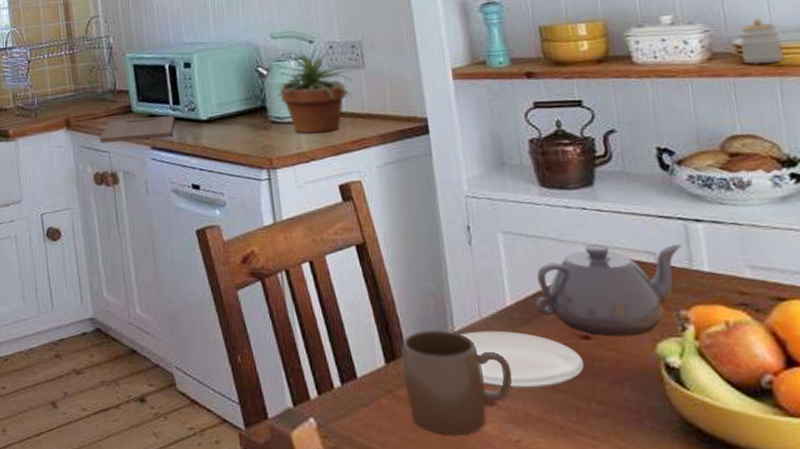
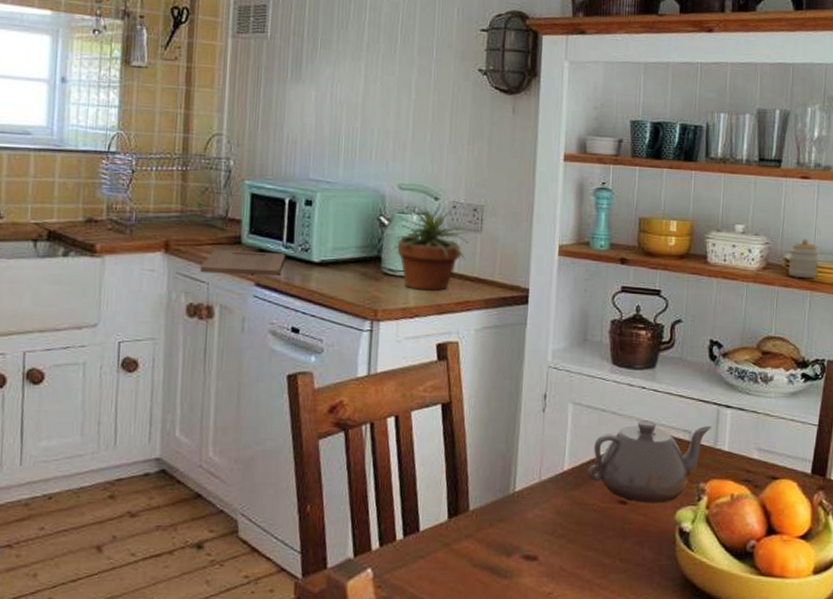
mug: present [401,330,513,435] -> none [461,489,557,587]
plate: present [460,330,584,390] -> none [520,492,617,547]

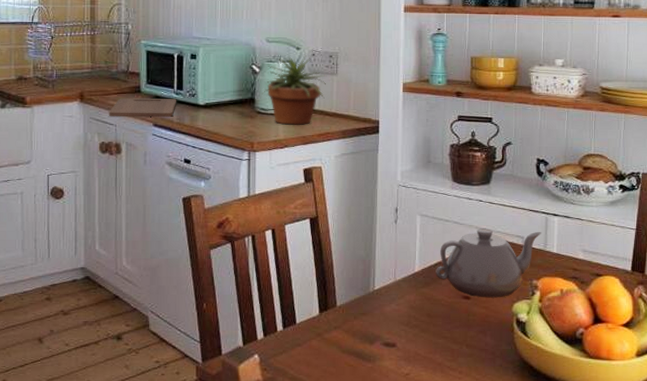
jar: present [788,238,819,278] -> none [604,69,631,103]

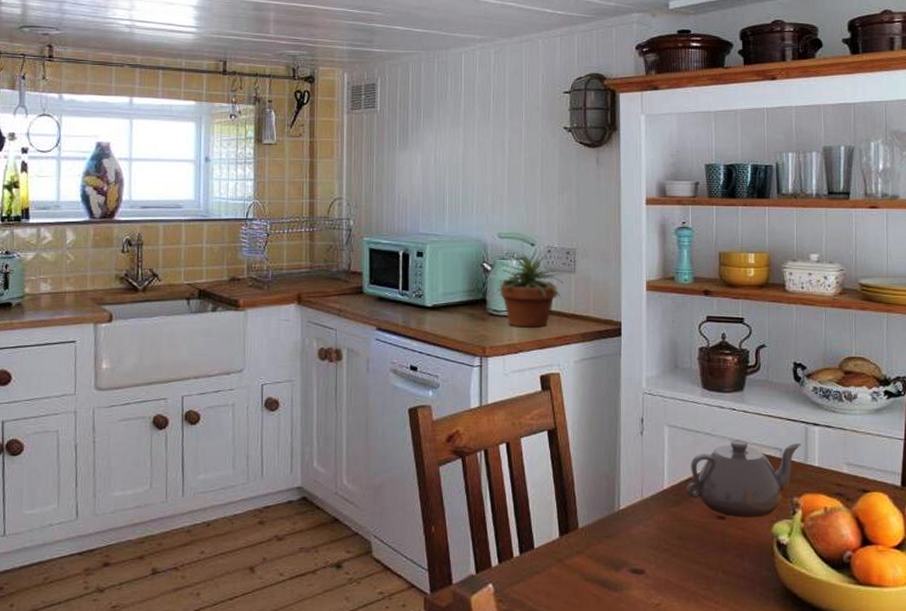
cutting board: present [109,98,177,118] -> none [328,300,403,321]

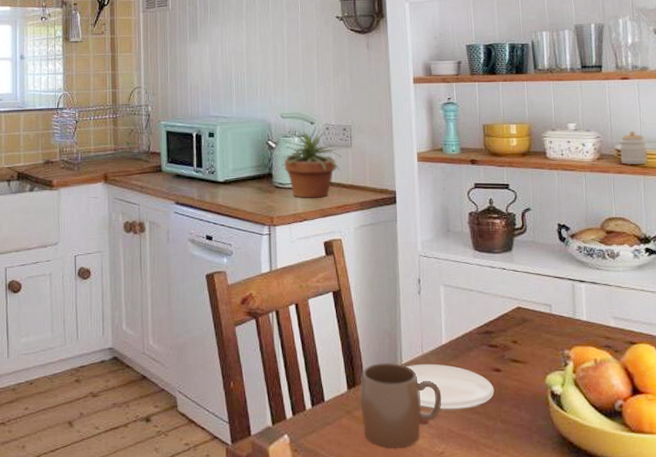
mug: none [572,508,661,599] -> present [359,363,442,448]
plate: none [624,509,717,561] -> present [406,363,495,411]
teapot: present [686,440,801,518] -> none [463,297,569,370]
jar: none [863,264,893,300] -> present [619,130,648,165]

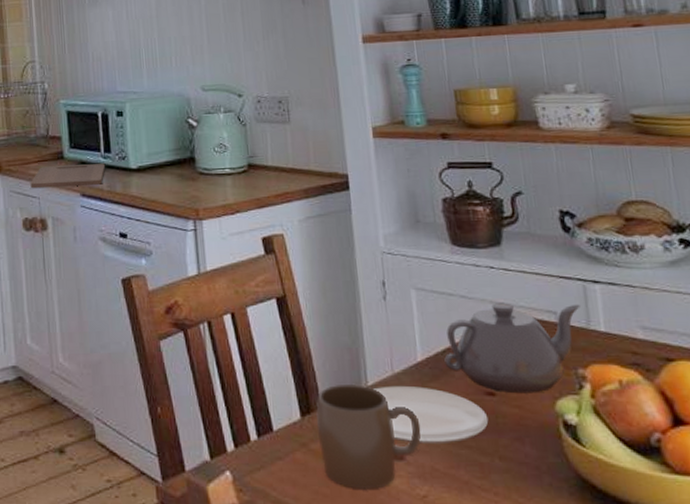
cutting board: none [132,177,197,197] -> present [30,164,106,189]
potted plant: present [279,128,342,199] -> none [202,101,278,187]
teapot: none [463,297,569,370] -> present [444,303,580,394]
jar: present [619,130,648,165] -> none [634,90,676,134]

